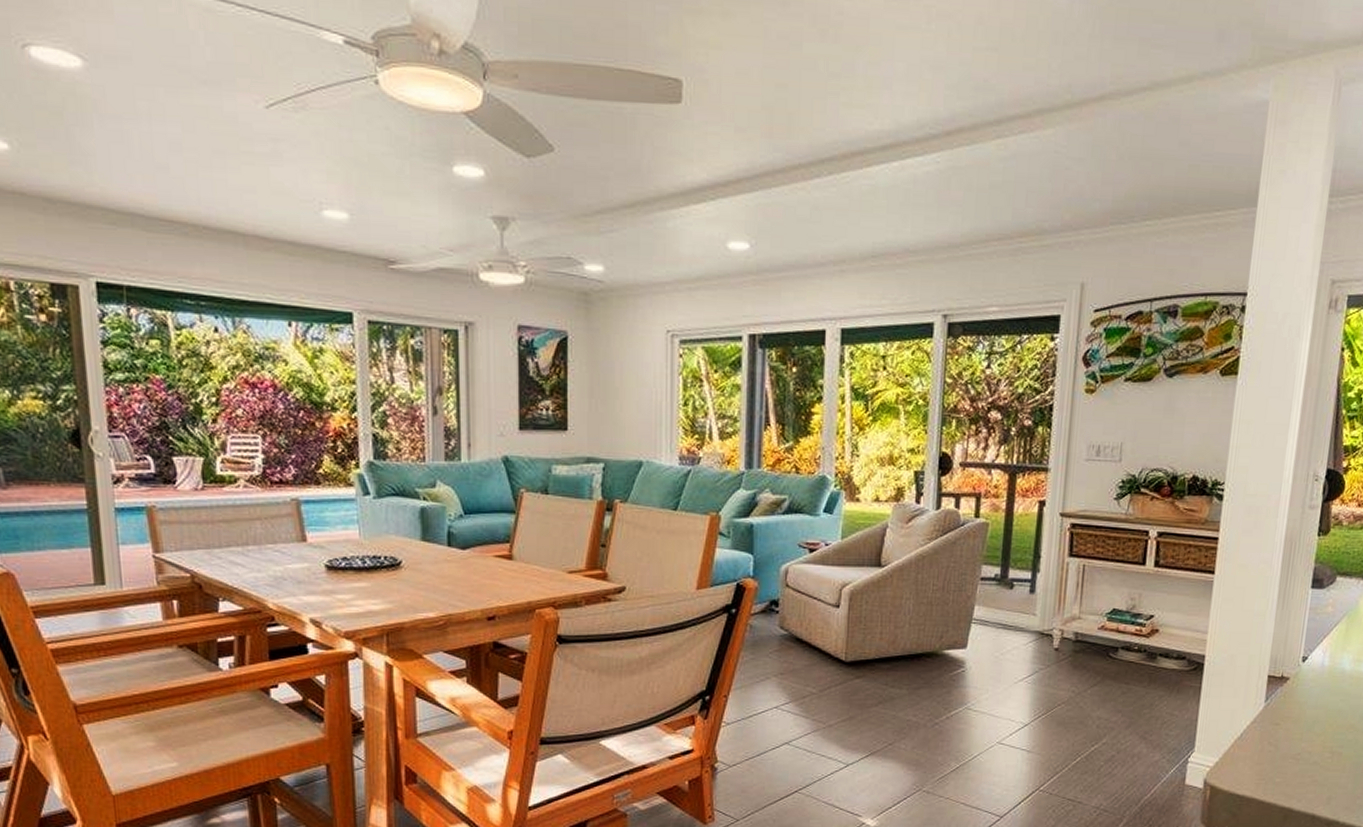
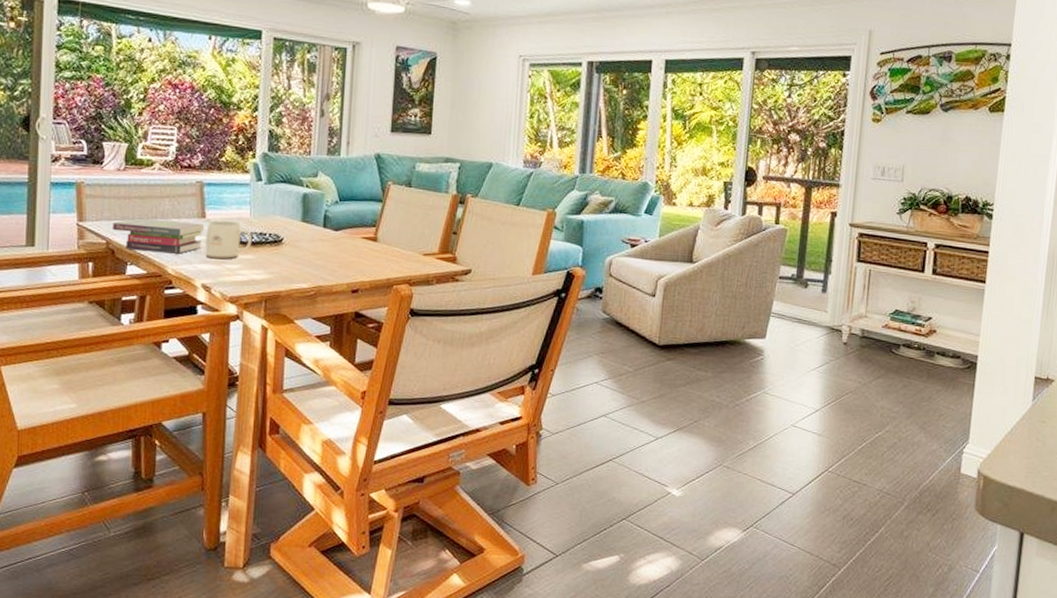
books: none [196,545,306,585] -> present [112,218,204,254]
mug: none [309,544,365,589] -> present [205,220,253,260]

